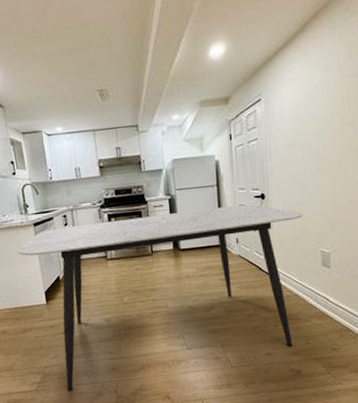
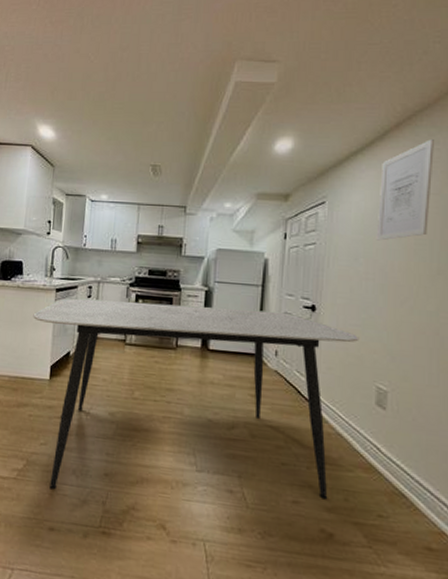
wall art: none [306,24,350,127] -> present [376,139,434,241]

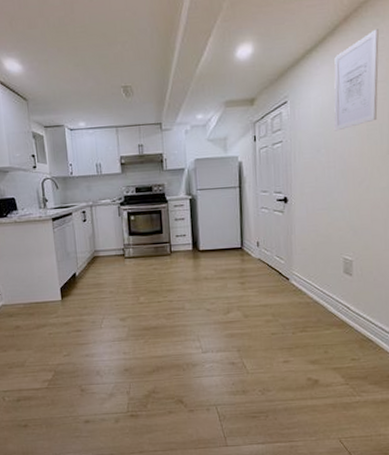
dining table: present [33,298,360,500] -> none [35,208,327,391]

